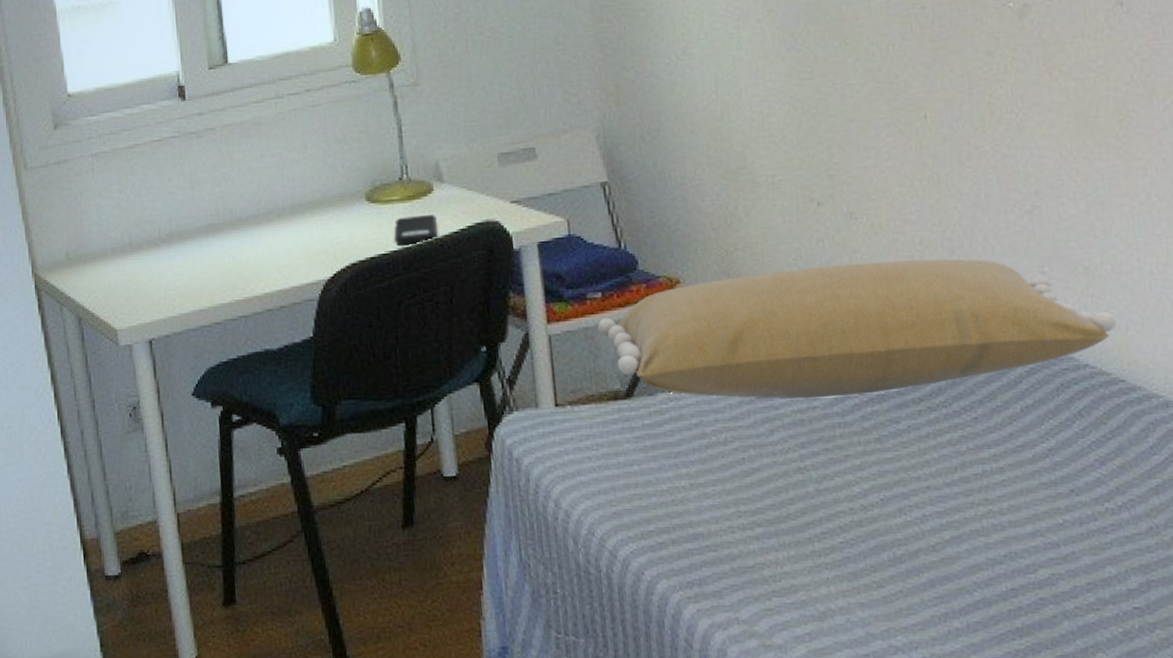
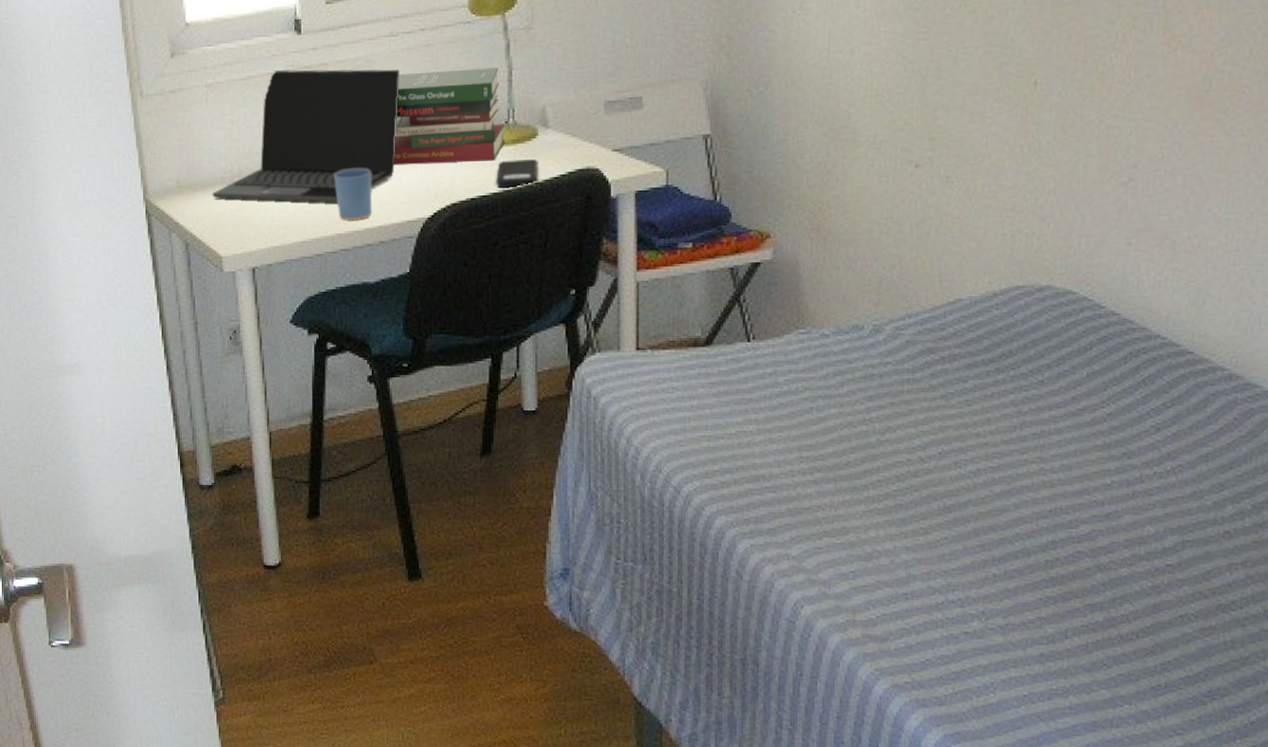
laptop: none [103,131,290,270] -> present [212,68,399,204]
mug: none [228,231,270,286] -> present [334,168,372,220]
books: none [287,124,401,226] -> present [394,67,506,164]
pillow: present [597,259,1117,399] -> none [685,225,1195,354]

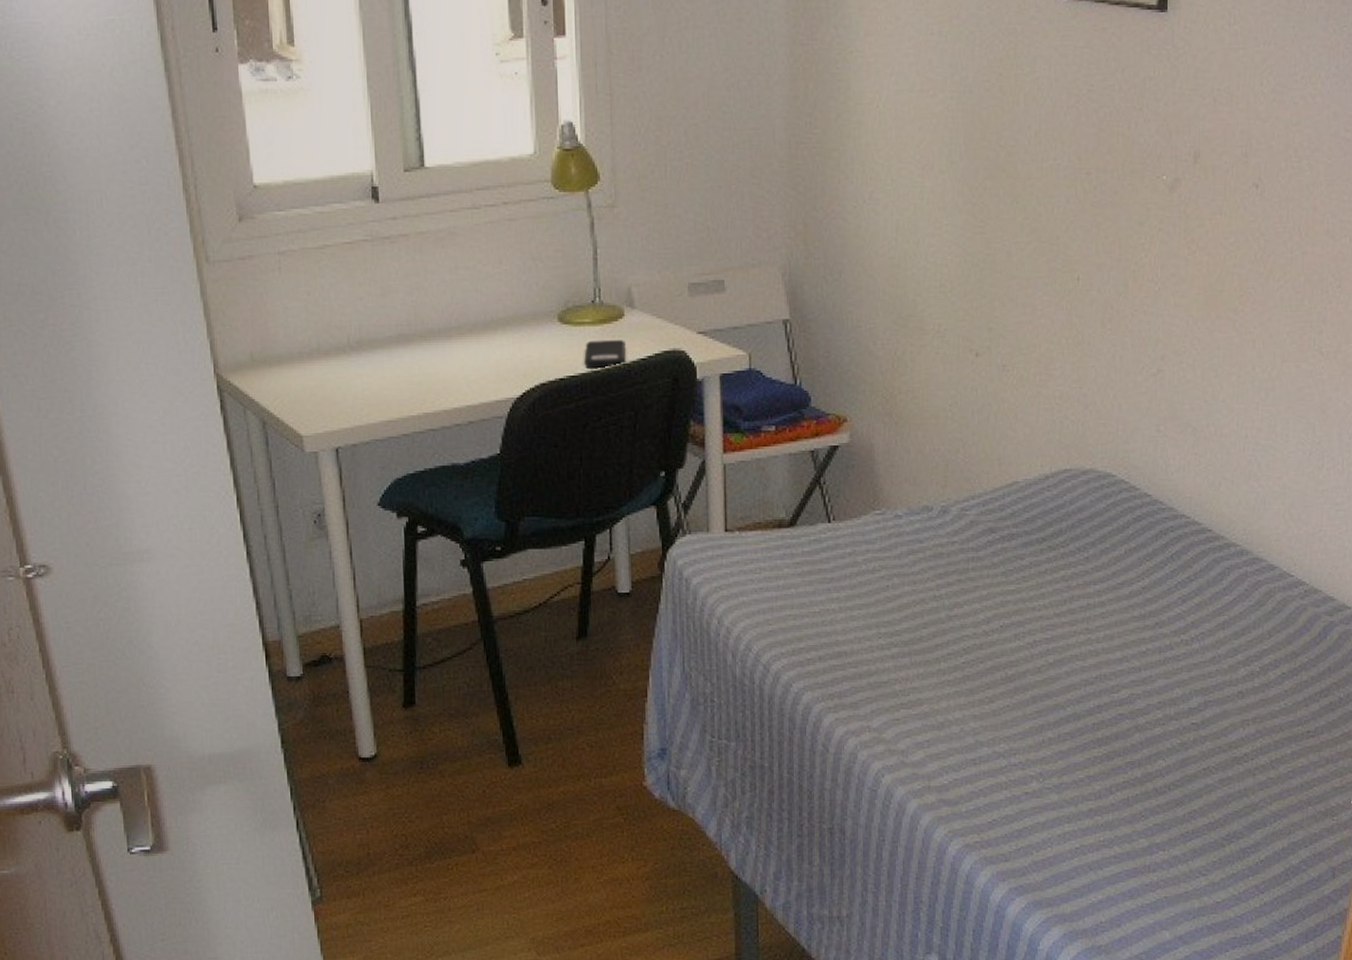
laptop: present [212,68,399,204] -> none [289,239,484,382]
mug: present [334,168,372,220] -> none [419,345,460,399]
books: present [394,67,506,164] -> none [480,245,593,342]

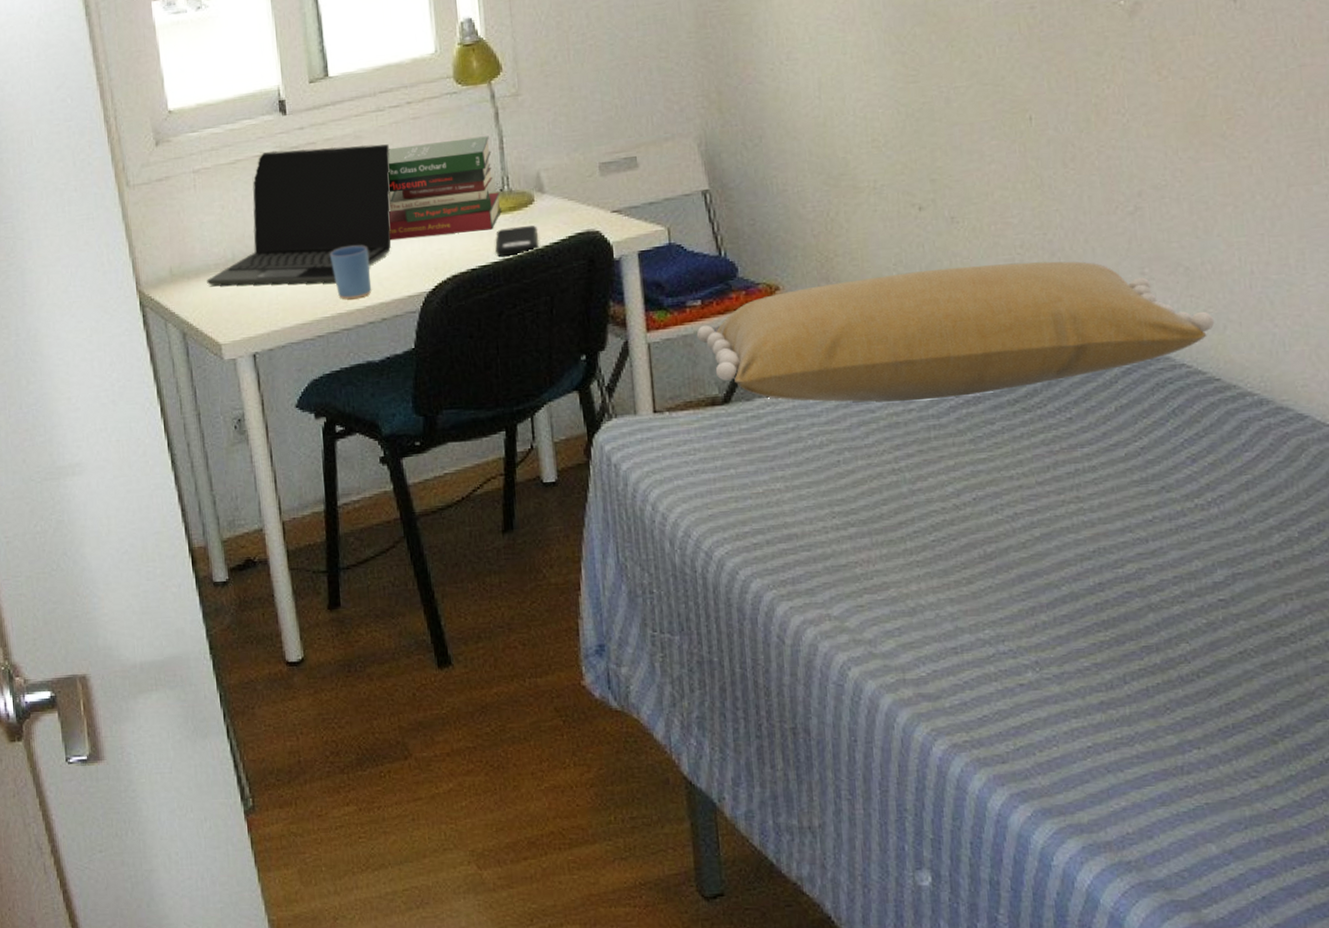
laptop: none [289,239,484,382] -> present [207,144,391,286]
mug: none [419,345,460,399] -> present [330,245,372,299]
books: none [480,245,593,342] -> present [388,136,502,240]
pillow: none [769,412,1212,533] -> present [696,261,1215,402]

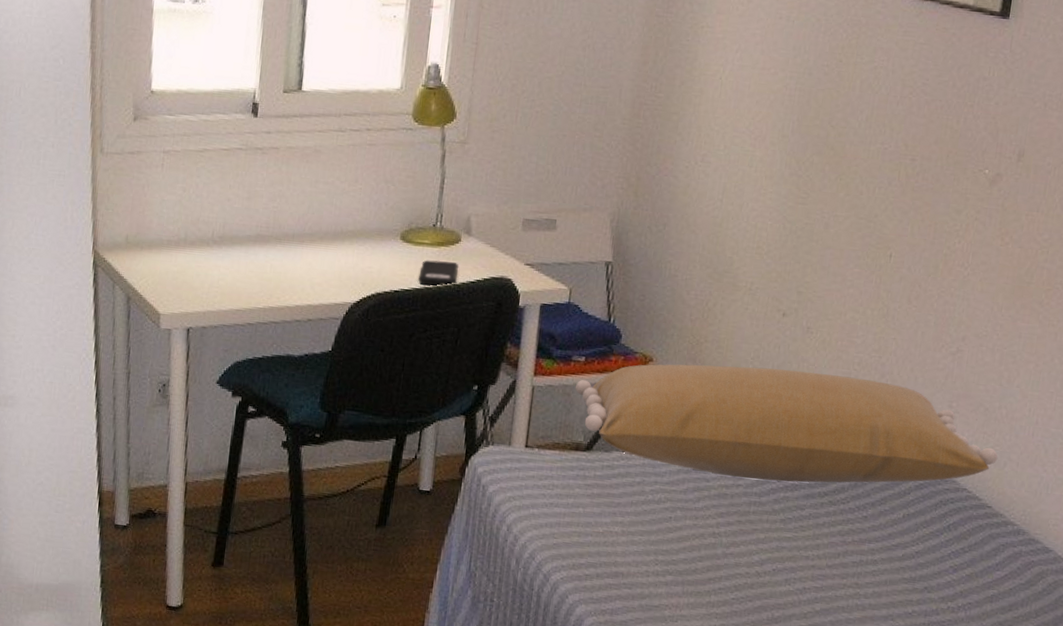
laptop: present [207,144,391,286] -> none [157,146,343,279]
mug: present [330,245,372,299] -> none [272,248,307,297]
books: present [388,136,502,240] -> none [328,167,433,259]

